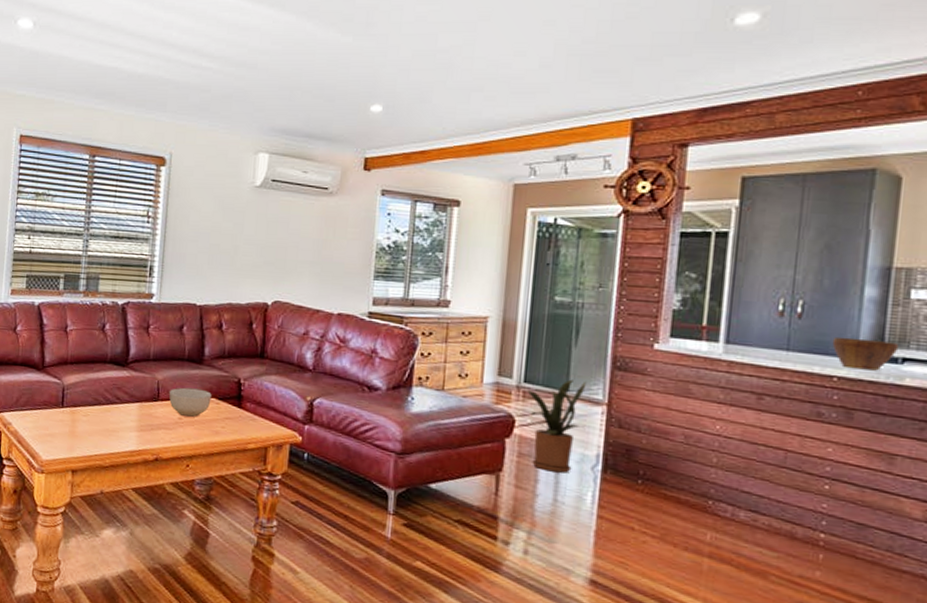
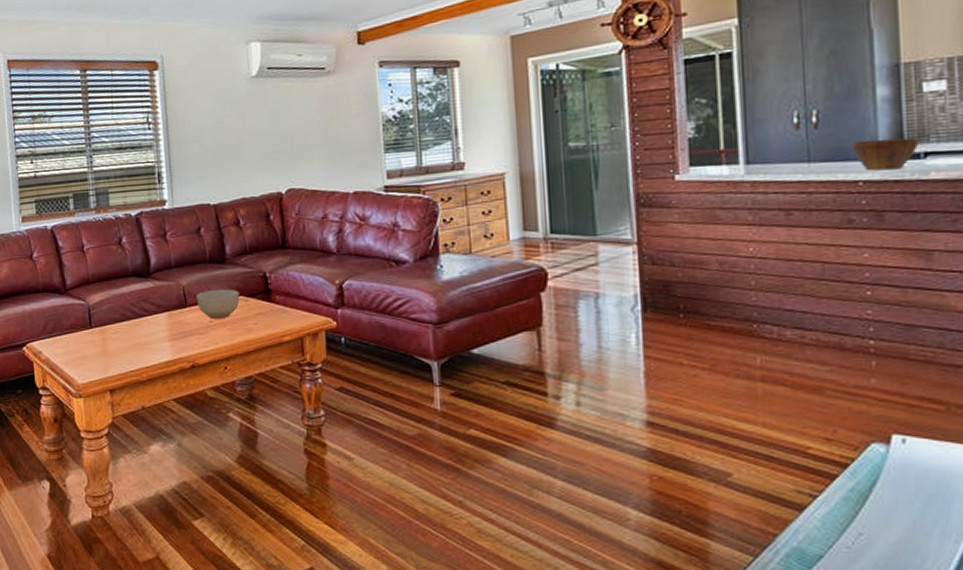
house plant: present [519,379,587,473] -> none [551,223,620,319]

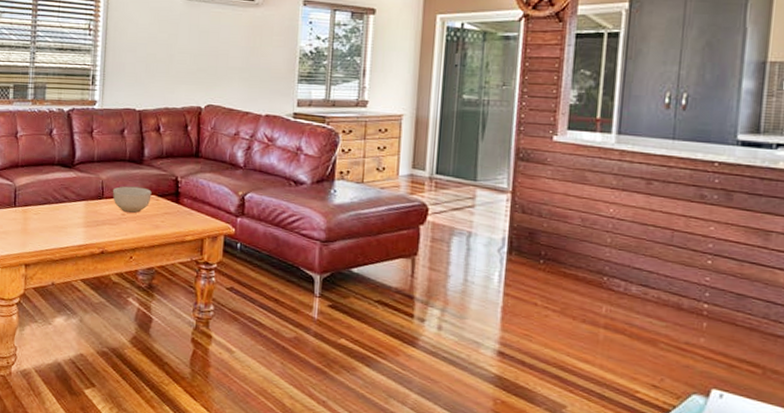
bowl: present [852,138,920,171] -> none [713,125,774,156]

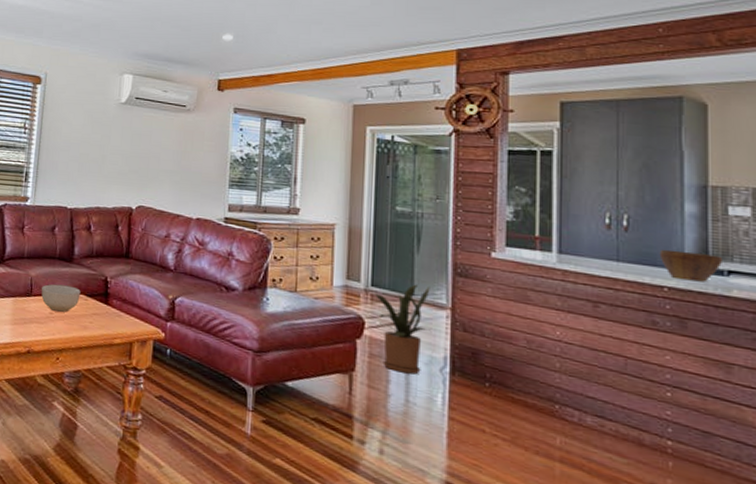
house plant: none [432,170,493,256] -> present [368,284,432,375]
bowl: none [713,125,774,156] -> present [659,249,724,283]

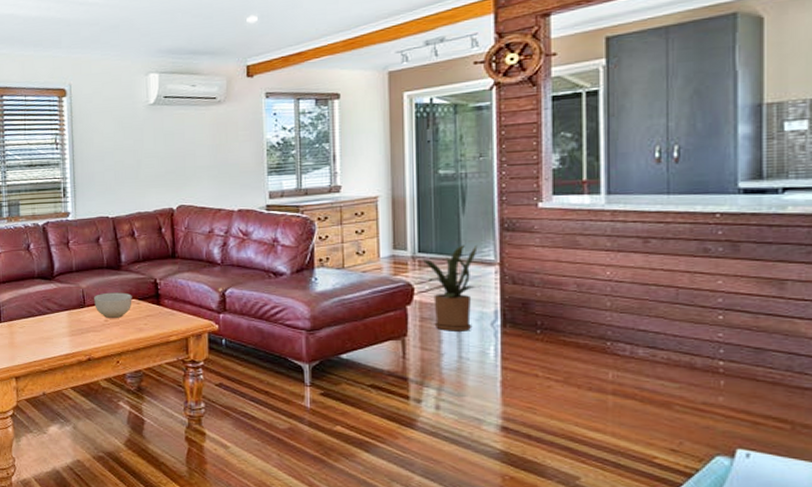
bowl: present [659,249,724,283] -> none [711,174,778,204]

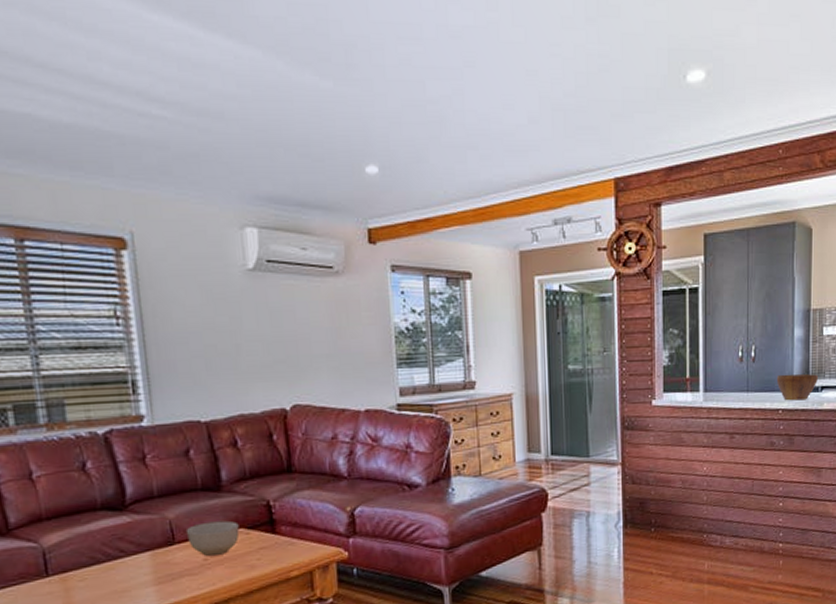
house plant: present [418,245,482,332] -> none [551,445,607,537]
bowl: none [711,174,778,204] -> present [776,374,819,401]

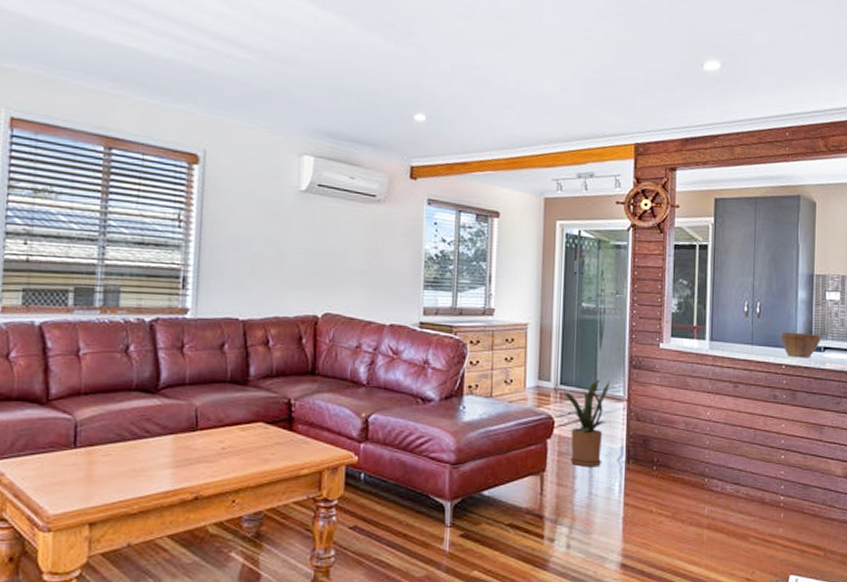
bowl: present [185,520,240,557] -> none [209,413,259,447]
house plant: none [551,445,607,537] -> present [558,379,612,467]

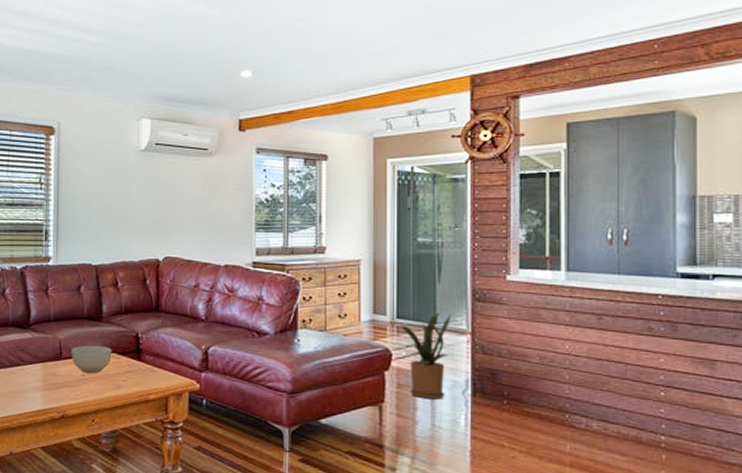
bowl: none [209,413,259,447] -> present [70,345,112,374]
bowl: present [780,331,822,358] -> none [654,259,709,287]

